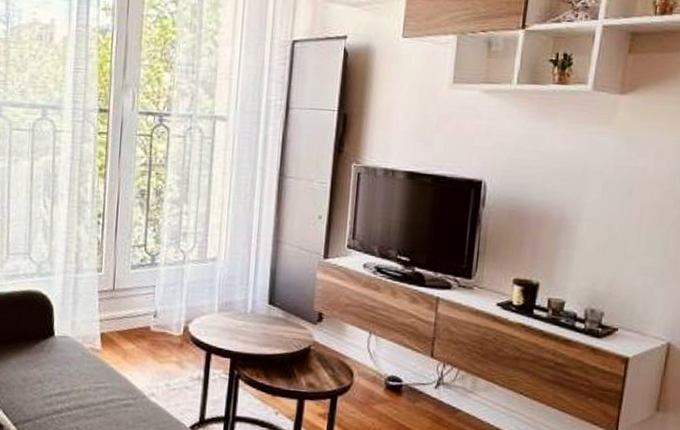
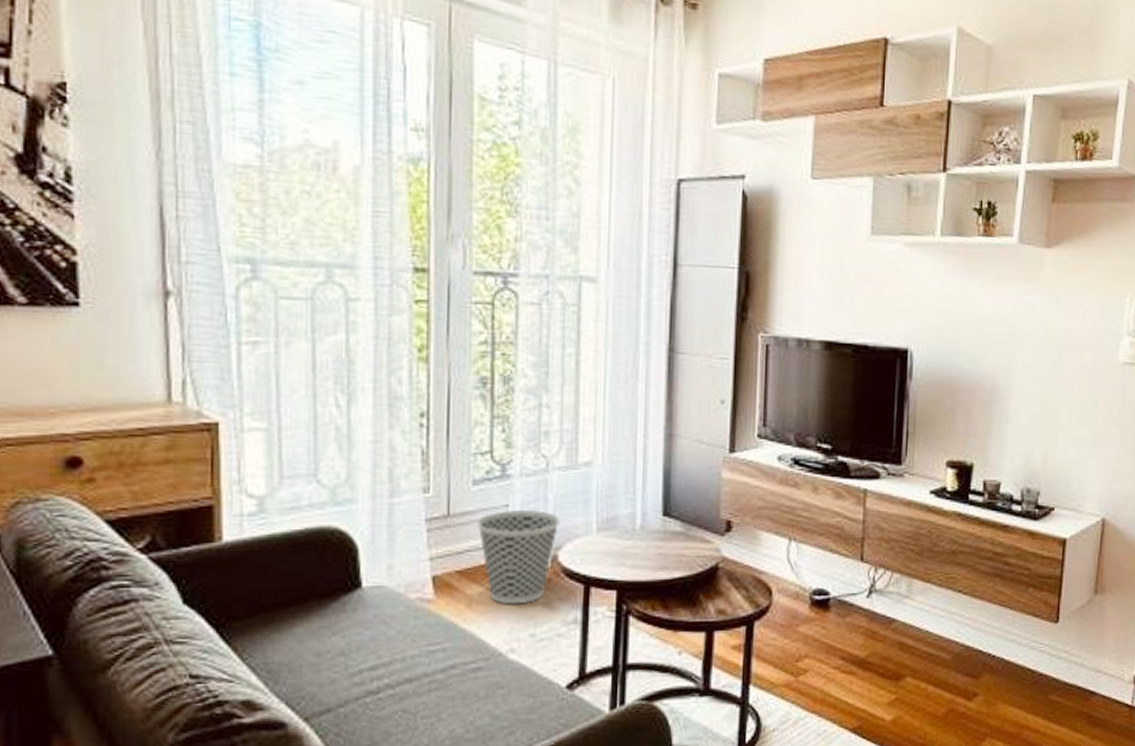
wastebasket: none [132,289,192,361] -> present [476,510,560,605]

